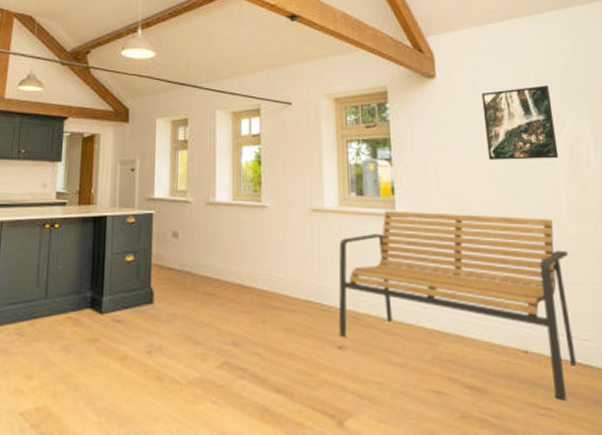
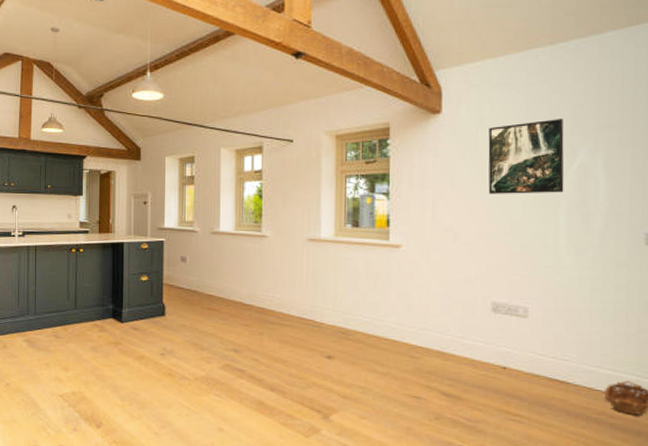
bench: present [338,210,577,401] -> none [328,240,560,410]

